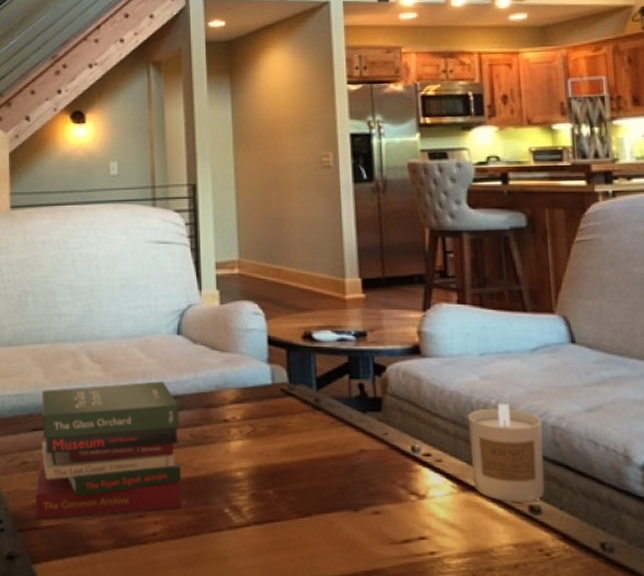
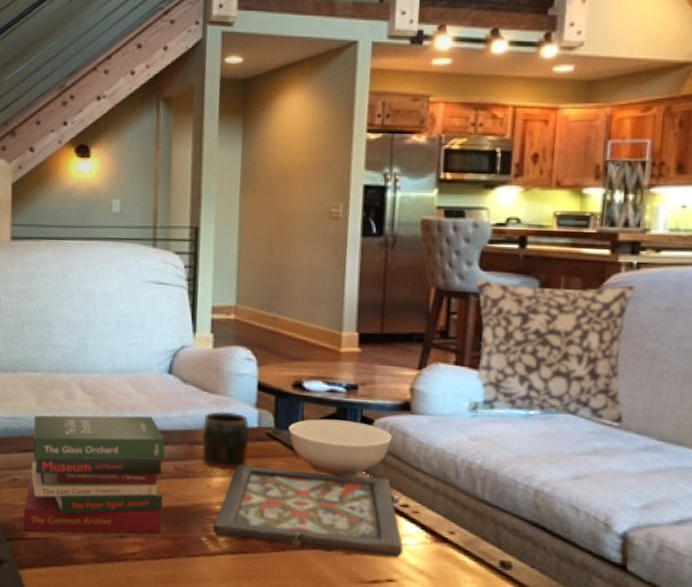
mug: none [215,369,265,432] -> present [201,411,250,470]
decorative tray: none [235,424,432,513] -> present [212,464,403,558]
bowl: none [302,369,406,429] -> present [288,419,392,476]
pillow: none [466,214,626,352] -> present [467,279,636,425]
candle: present [468,404,545,503] -> none [448,464,525,558]

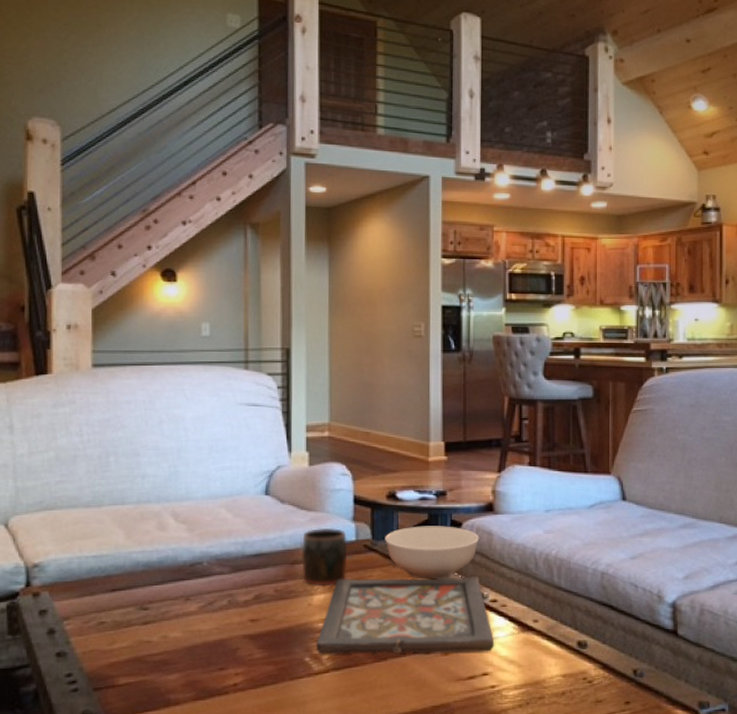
books: present [23,415,165,533] -> none [112,540,265,677]
pillow: present [467,279,636,425] -> none [542,387,667,507]

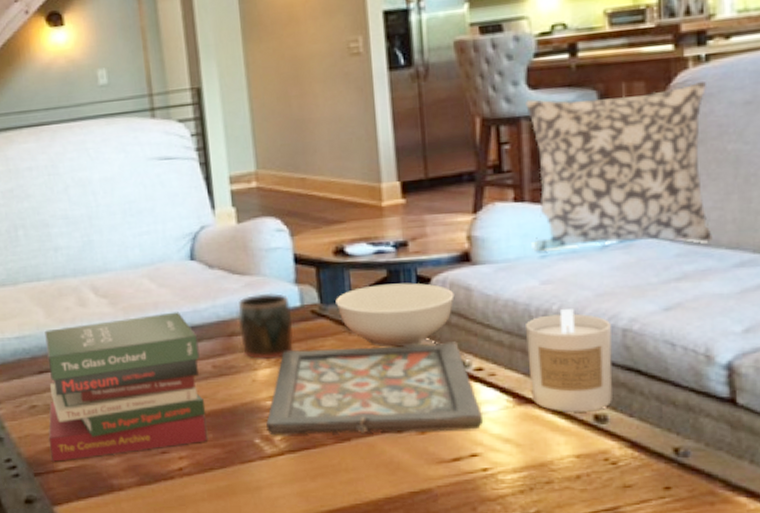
books: none [112,540,265,677] -> present [45,312,209,462]
candle: none [531,554,593,639] -> present [526,309,613,413]
pillow: none [542,387,667,507] -> present [525,82,713,251]

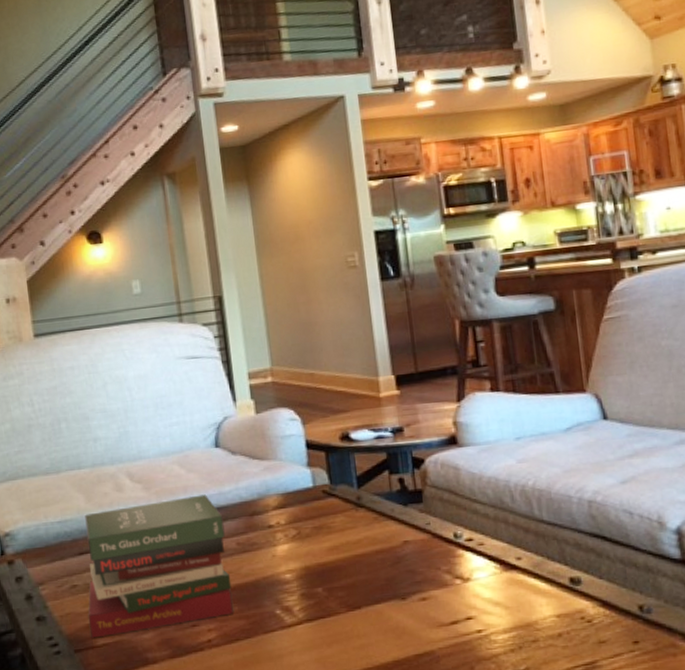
mug: present [237,292,294,359] -> none [257,475,308,536]
decorative tray: present [265,341,484,434] -> none [285,515,476,605]
bowl: present [335,283,455,347] -> none [343,464,445,522]
pillow: present [525,82,713,251] -> none [495,289,656,434]
candle: present [526,309,613,413] -> none [507,484,584,577]

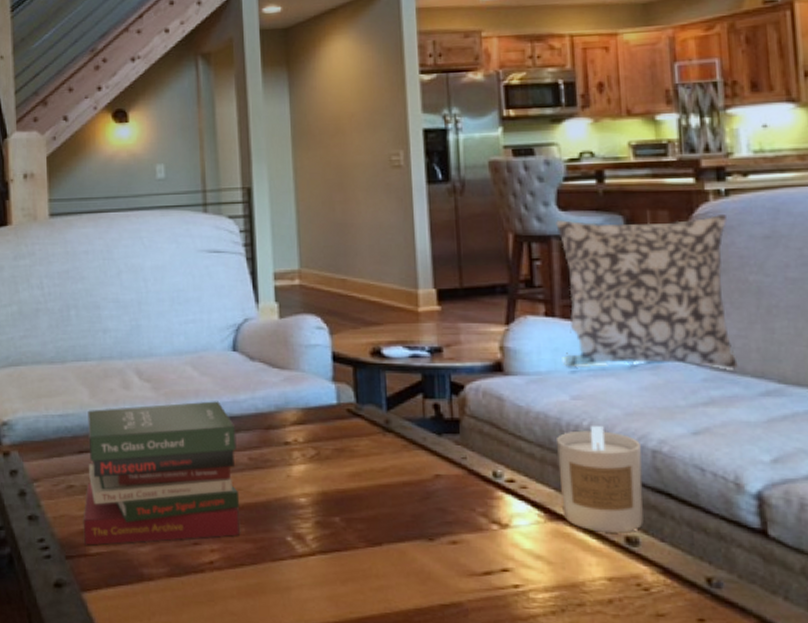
pillow: none [495,289,656,434] -> present [556,215,738,369]
candle: none [507,484,584,577] -> present [557,426,644,533]

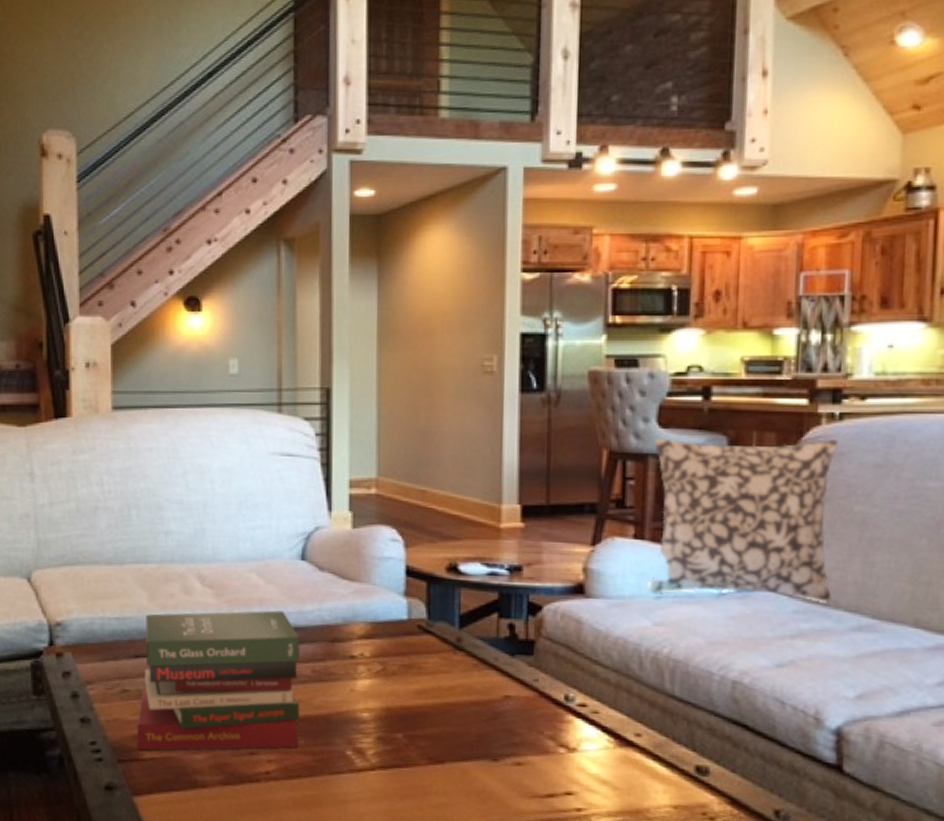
candle: present [557,426,644,533] -> none [633,654,721,762]

